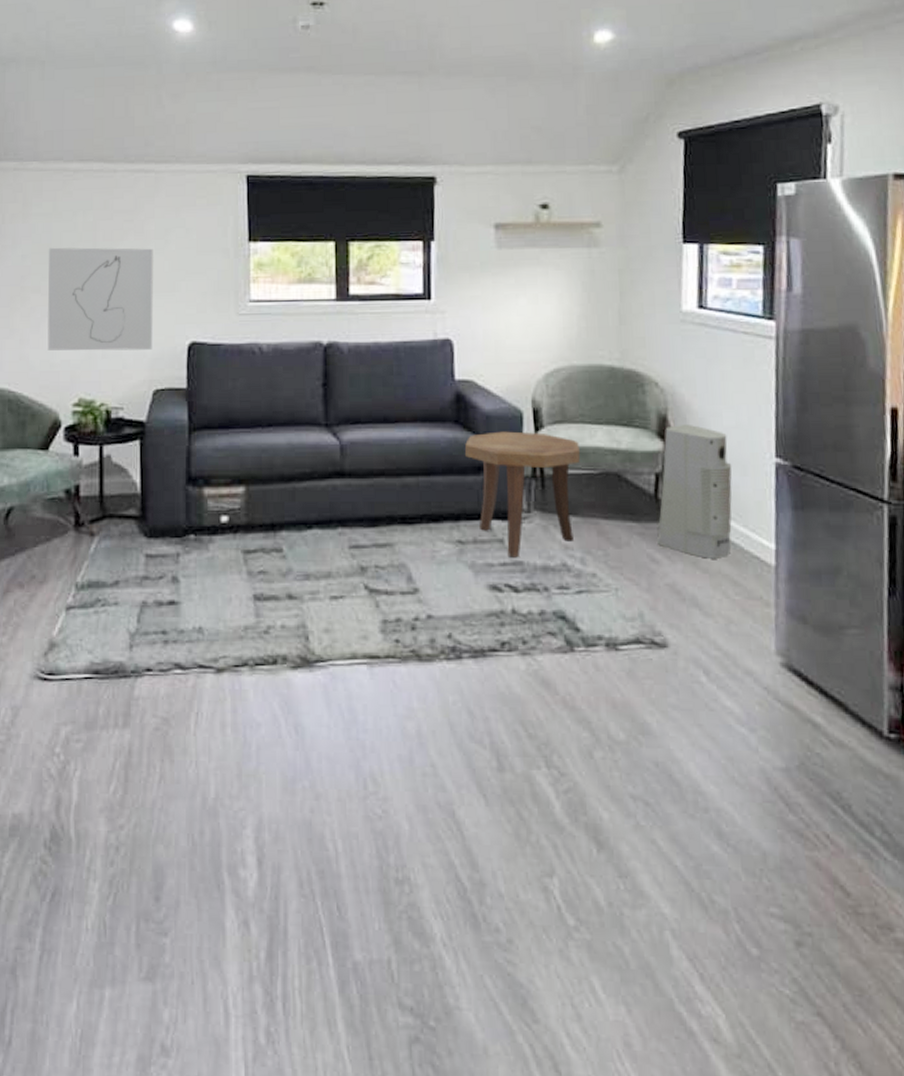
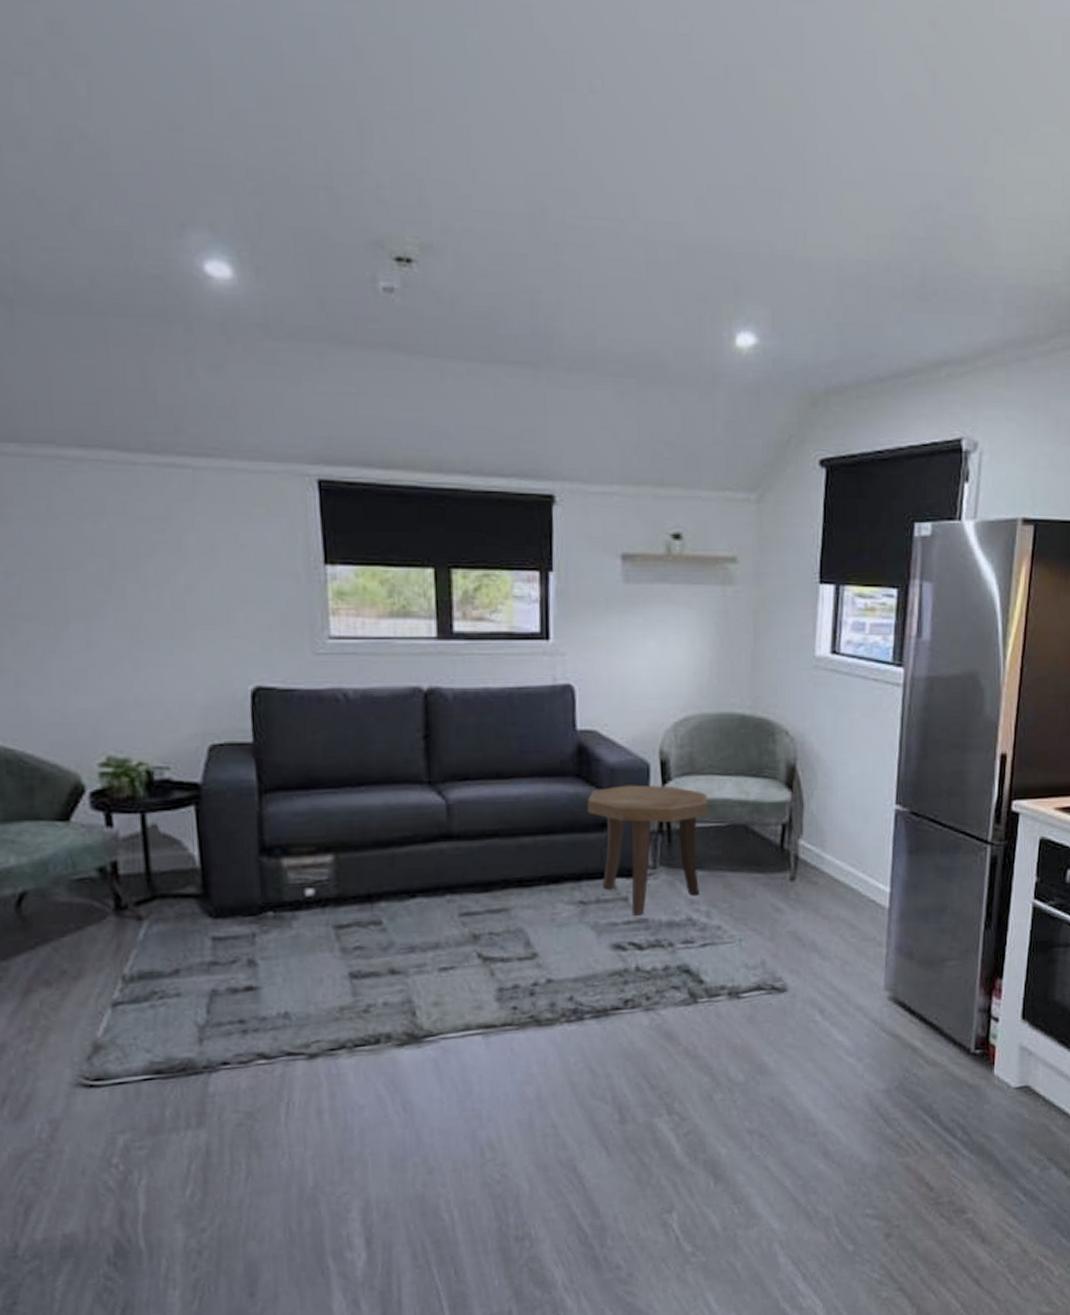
wall art: present [47,247,153,351] -> none [44,562,204,698]
air purifier: present [657,425,732,559] -> none [782,774,855,905]

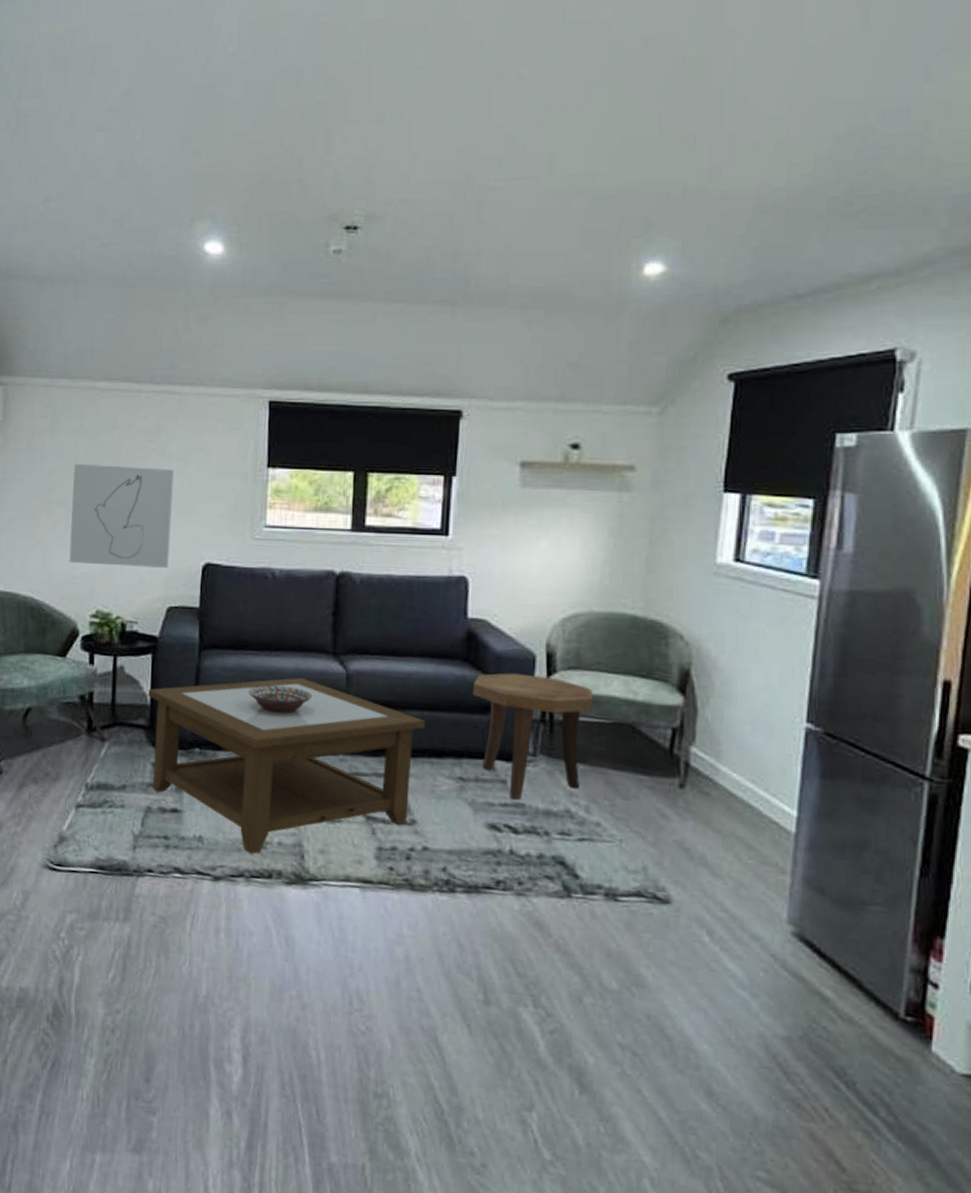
wall art: none [44,562,204,698] -> present [69,463,174,568]
coffee table: none [195,814,539,1021] -> present [148,677,425,854]
decorative bowl: none [328,826,409,858] -> present [248,685,313,714]

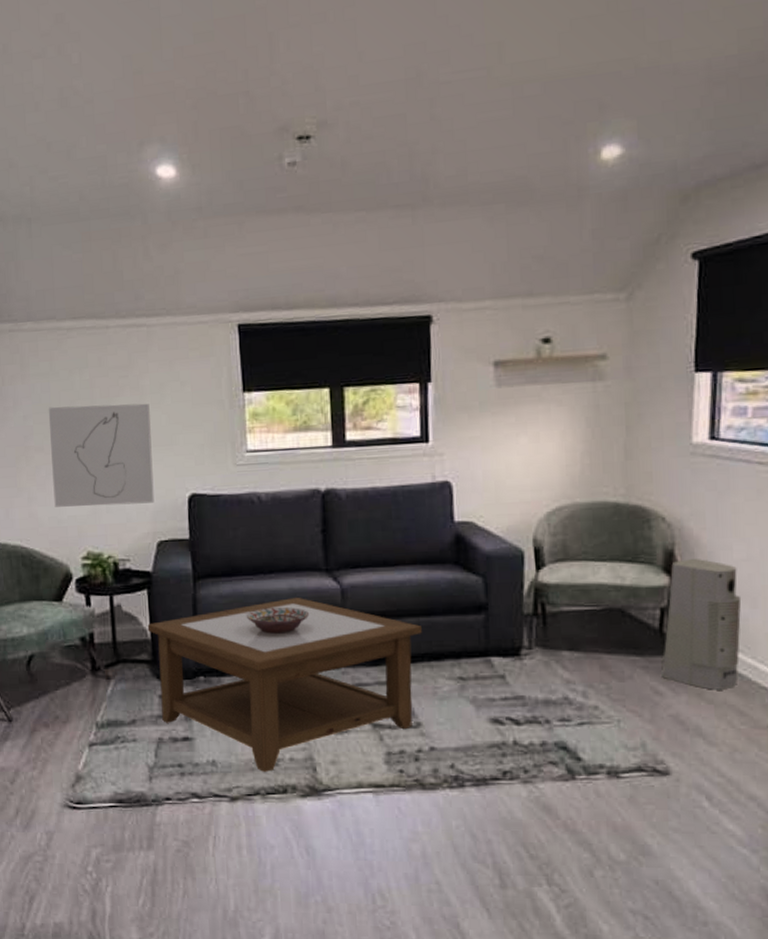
side table: present [473,673,593,800] -> none [465,570,582,693]
air purifier: none [669,680,757,820] -> present [662,559,742,690]

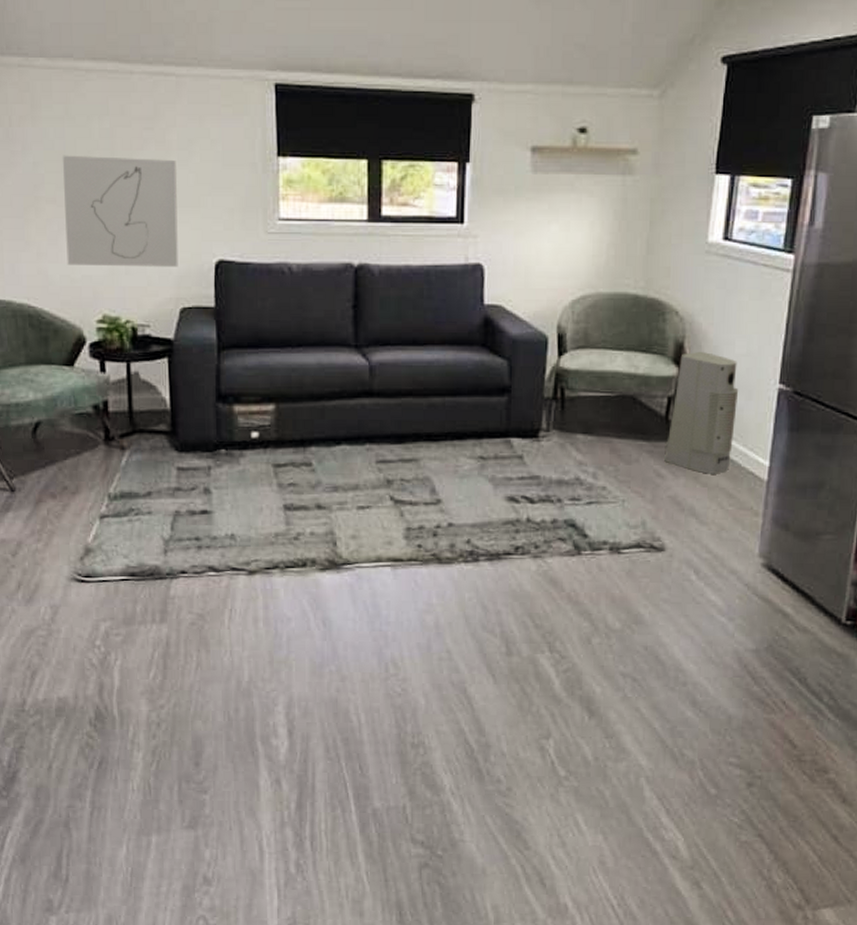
coffee table: present [147,597,422,772] -> none [167,372,447,546]
decorative bowl: present [246,607,310,634] -> none [271,381,337,408]

